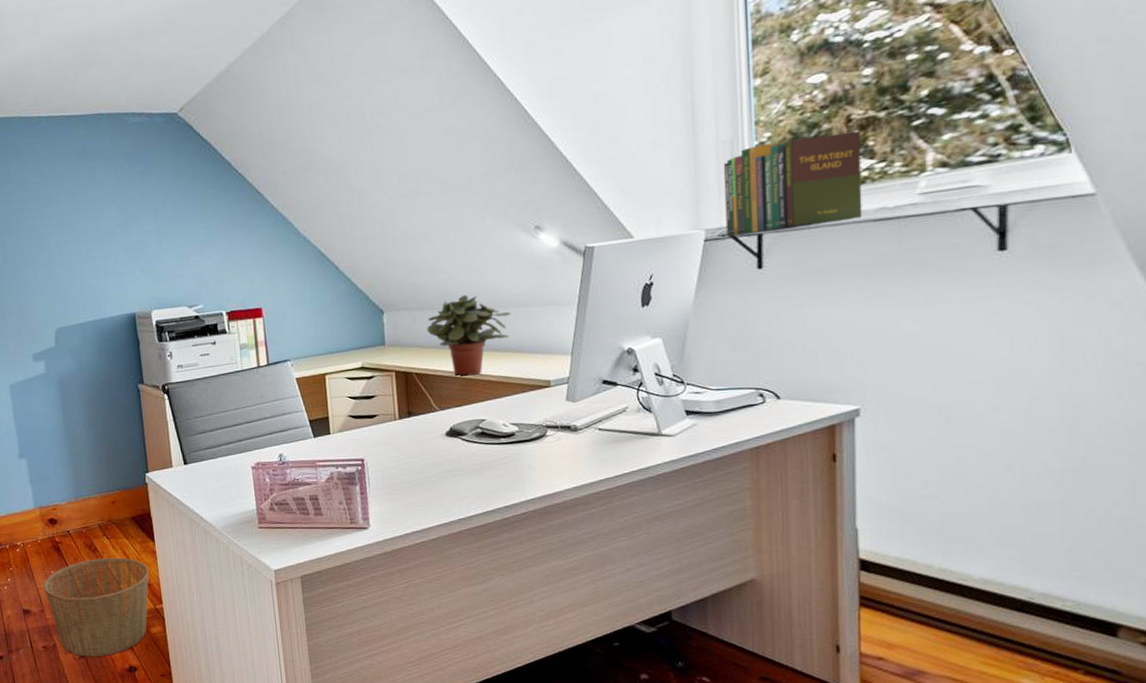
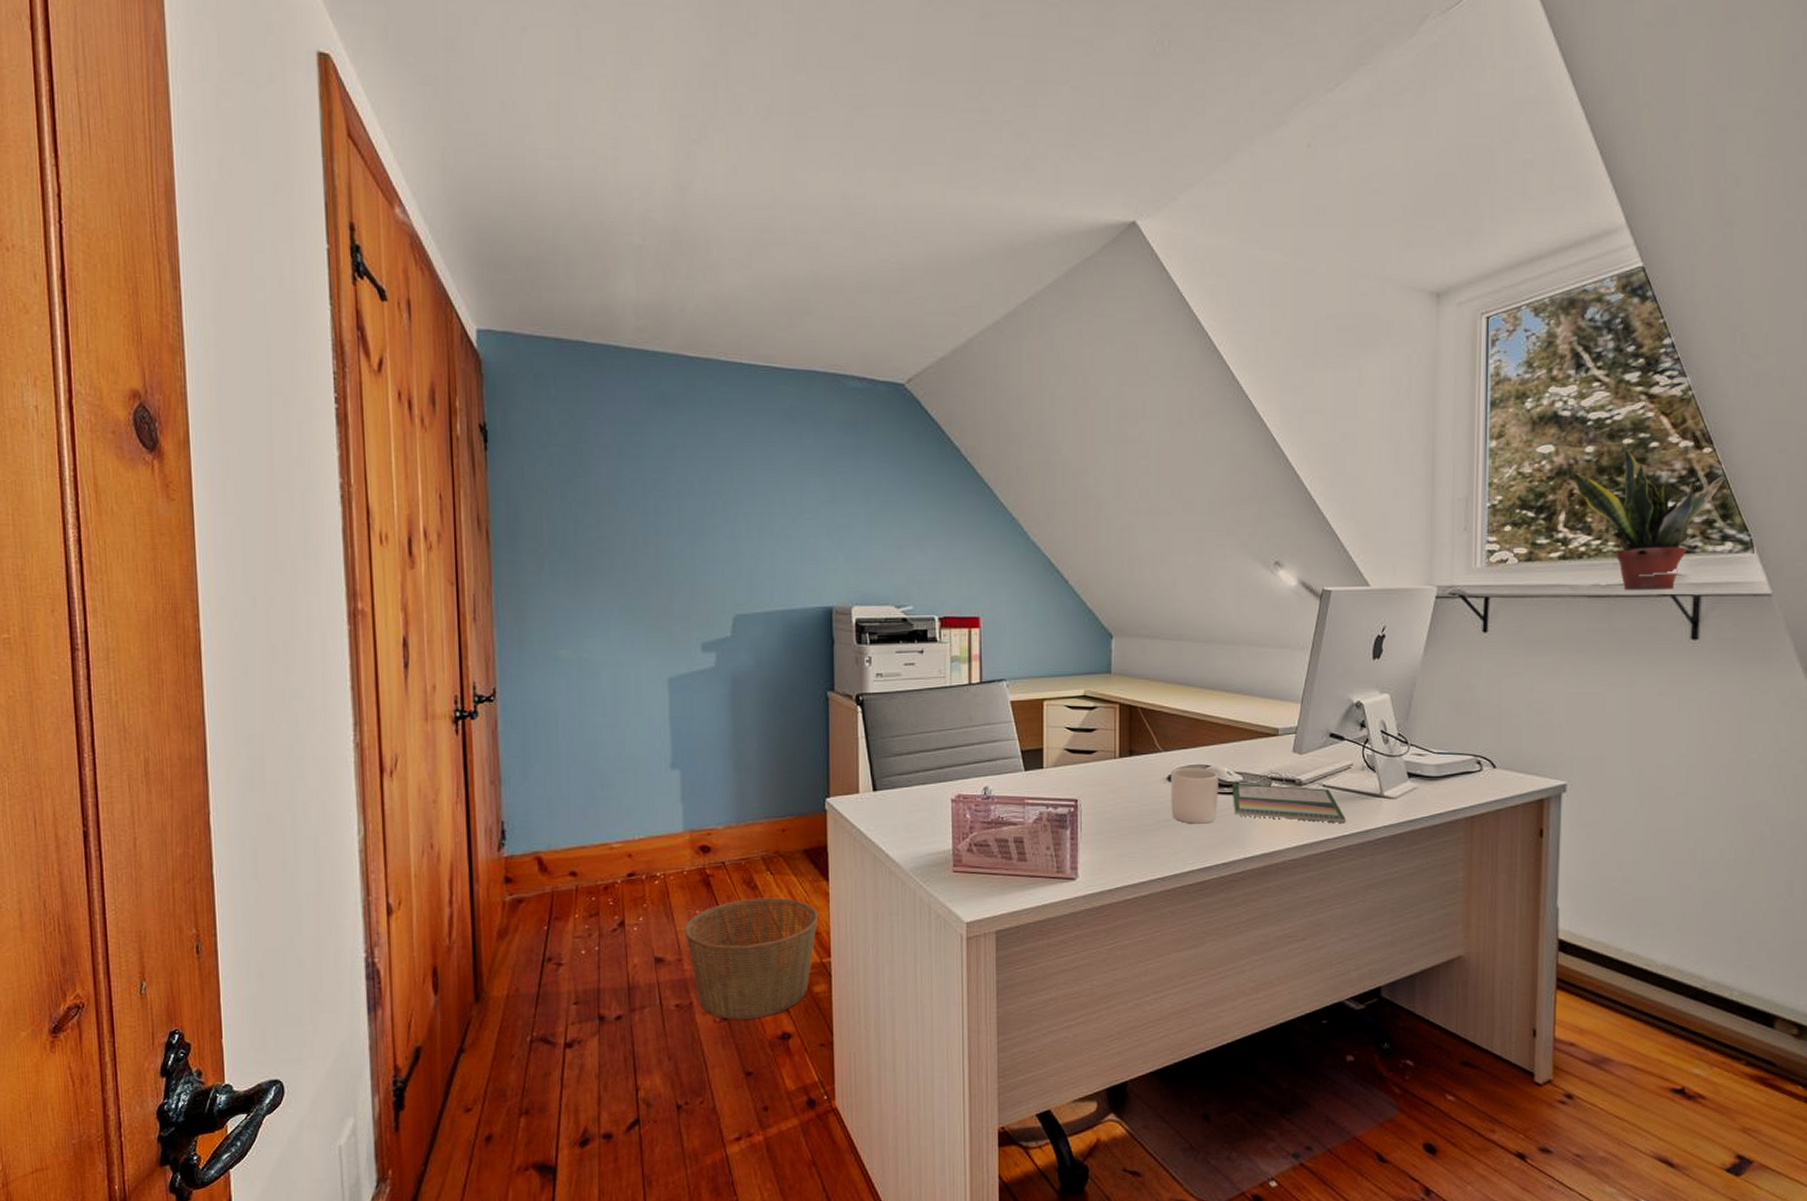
potted plant: present [426,294,511,376] -> none [1156,626,1244,716]
mug: none [449,422,496,473] -> present [1171,767,1220,824]
calendar: none [508,432,625,464] -> present [1232,783,1346,824]
books: present [723,130,863,237] -> none [1456,506,1580,597]
potted plant: none [850,65,1034,210] -> present [1573,449,1727,591]

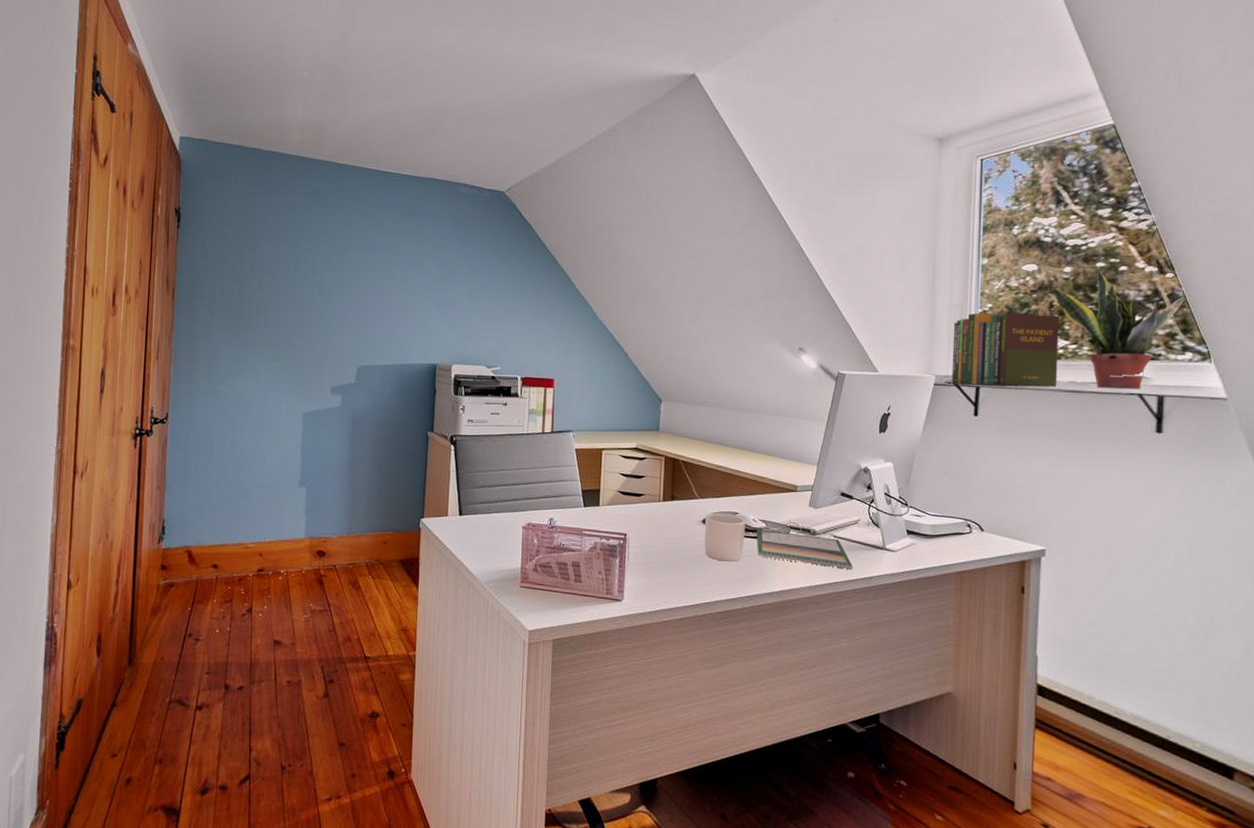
basket: present [685,897,819,1020] -> none [299,597,408,699]
books: none [1456,506,1580,597] -> present [951,313,1059,388]

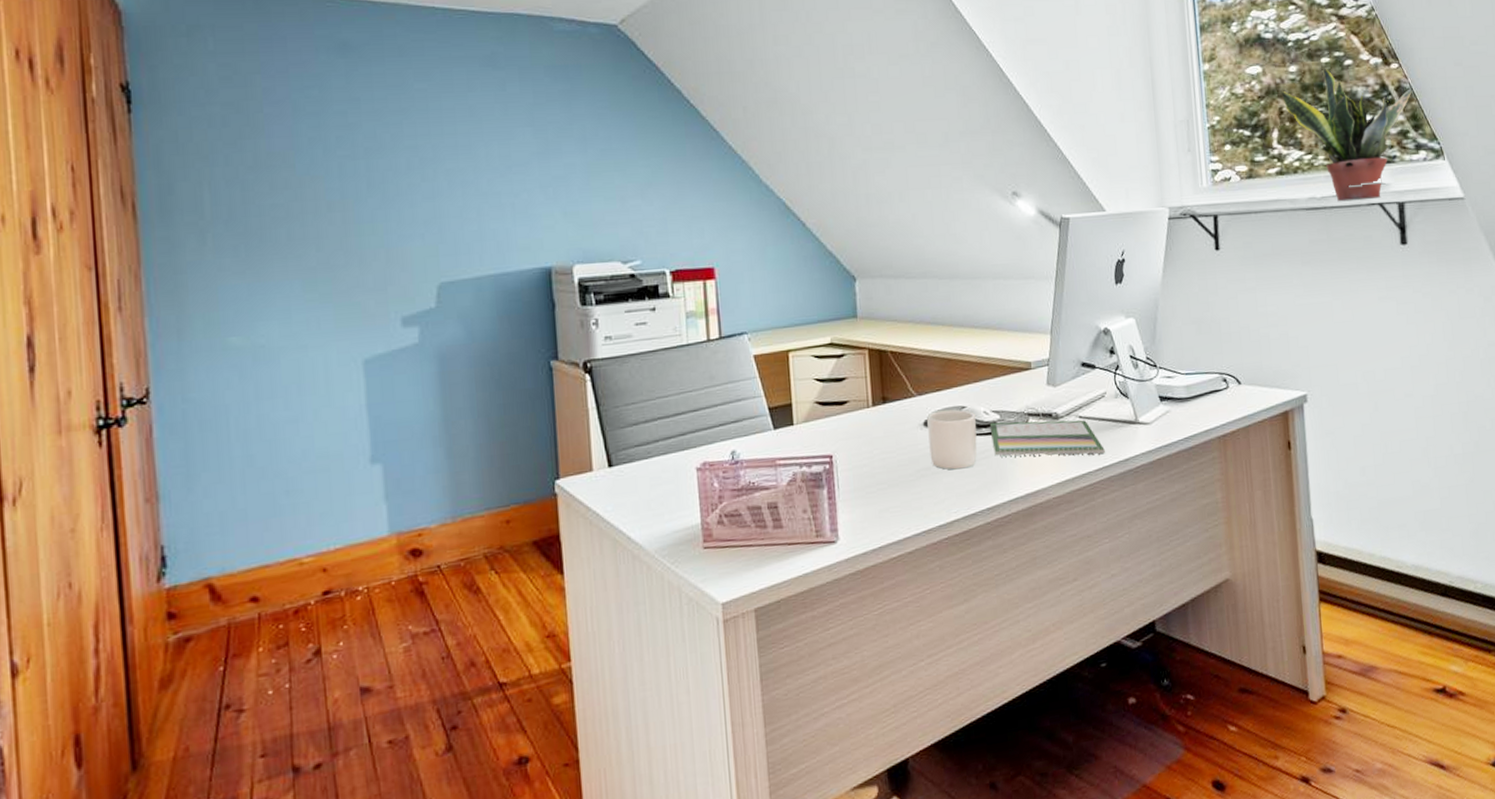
books: present [951,313,1059,388] -> none [1181,123,1297,217]

